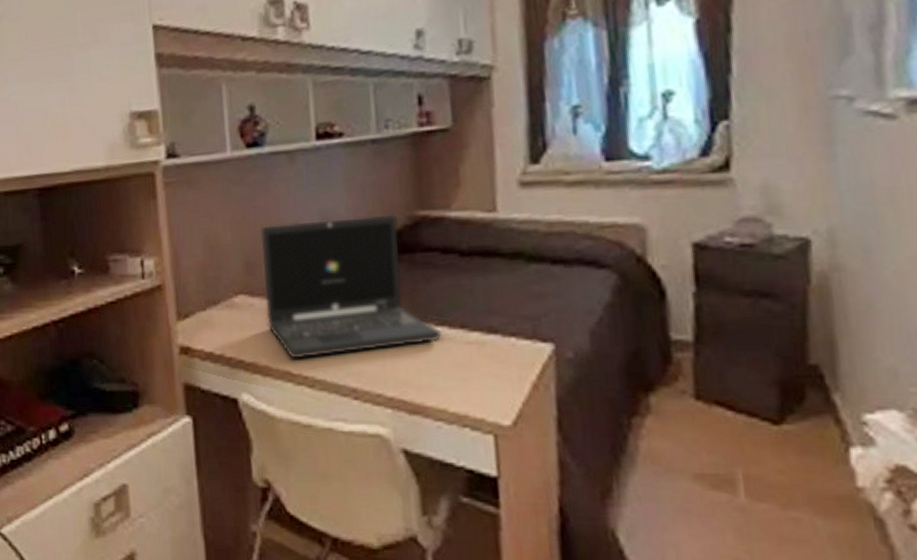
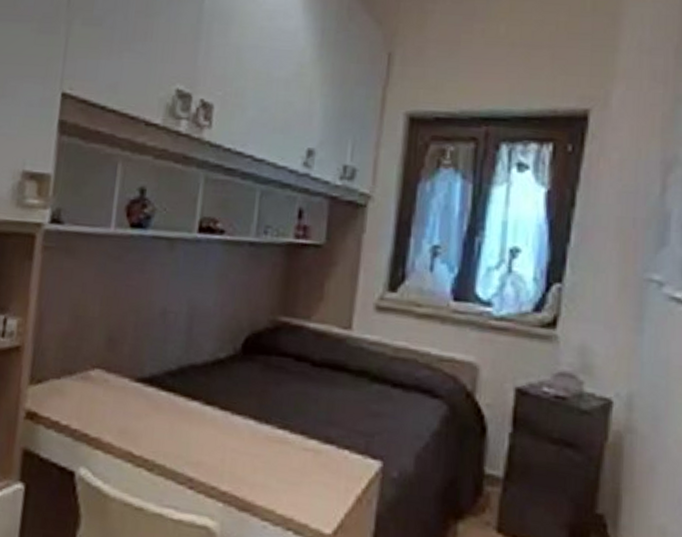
laptop: present [260,214,442,359] -> none [118,306,283,444]

